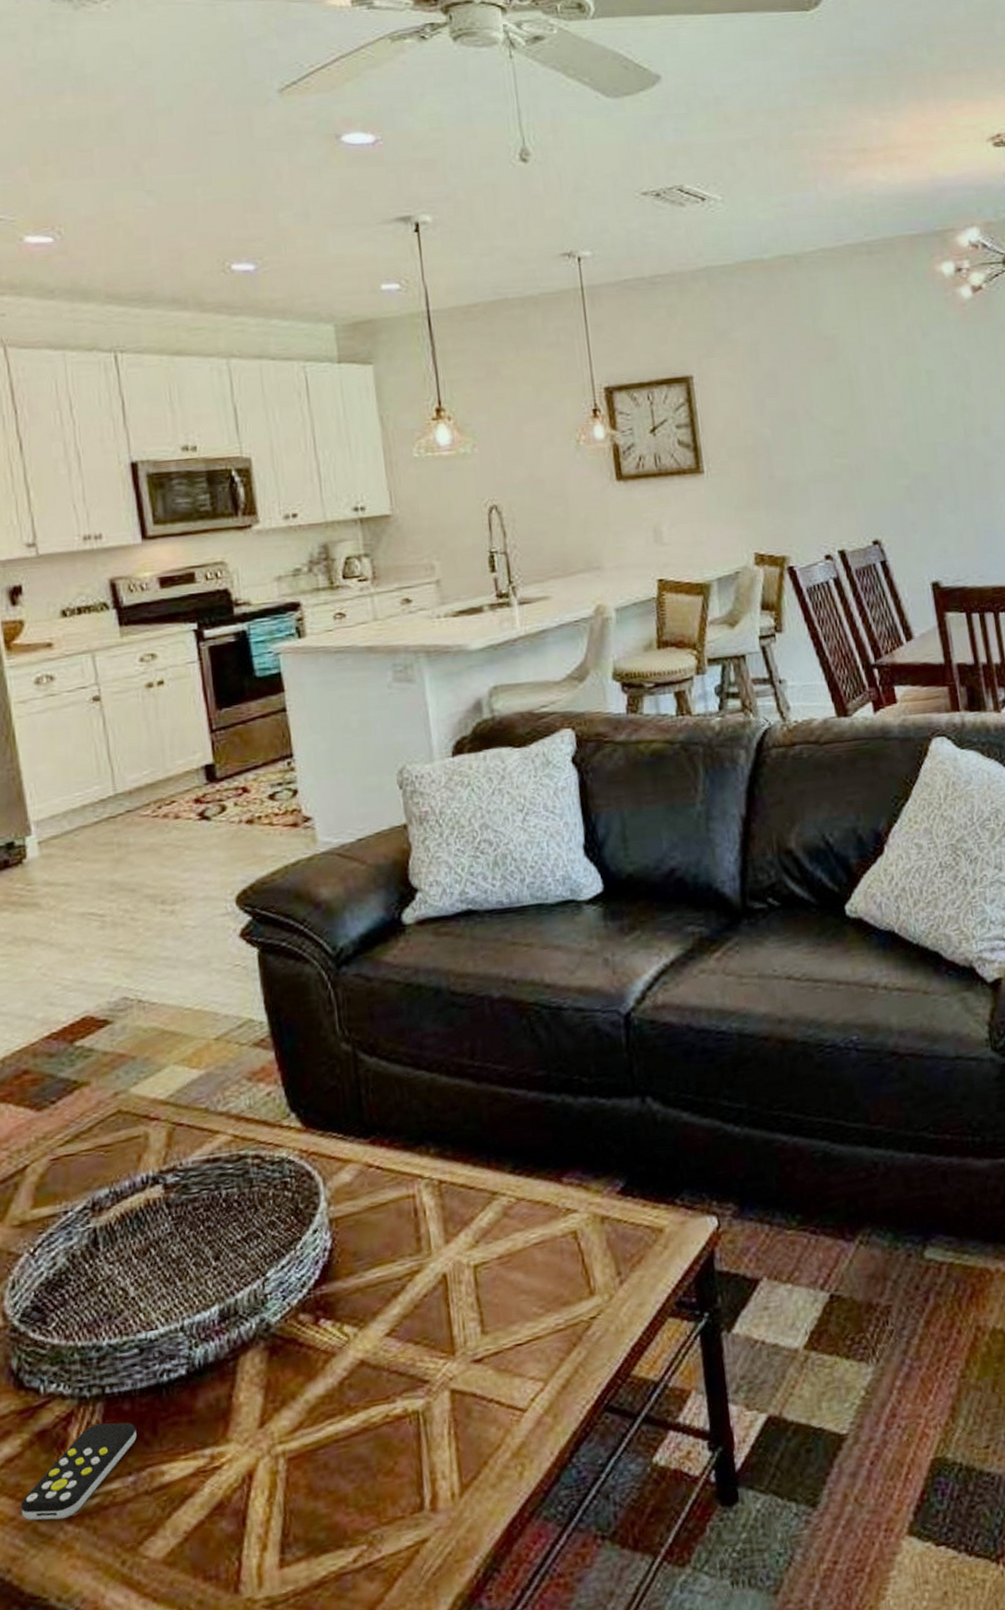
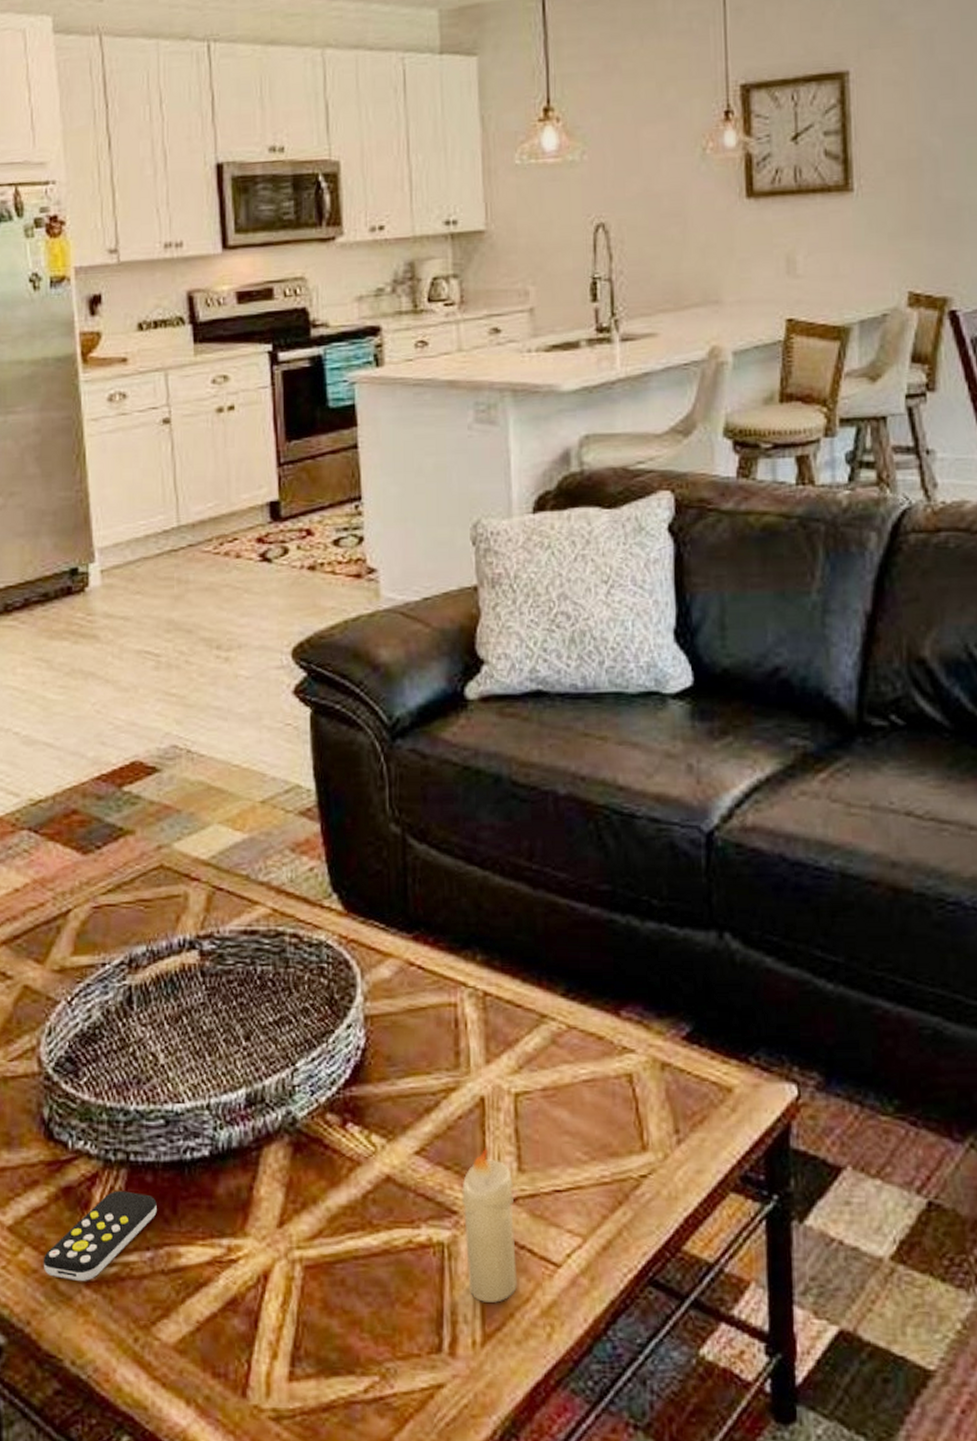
candle: none [431,1318,489,1457] -> present [460,1148,517,1303]

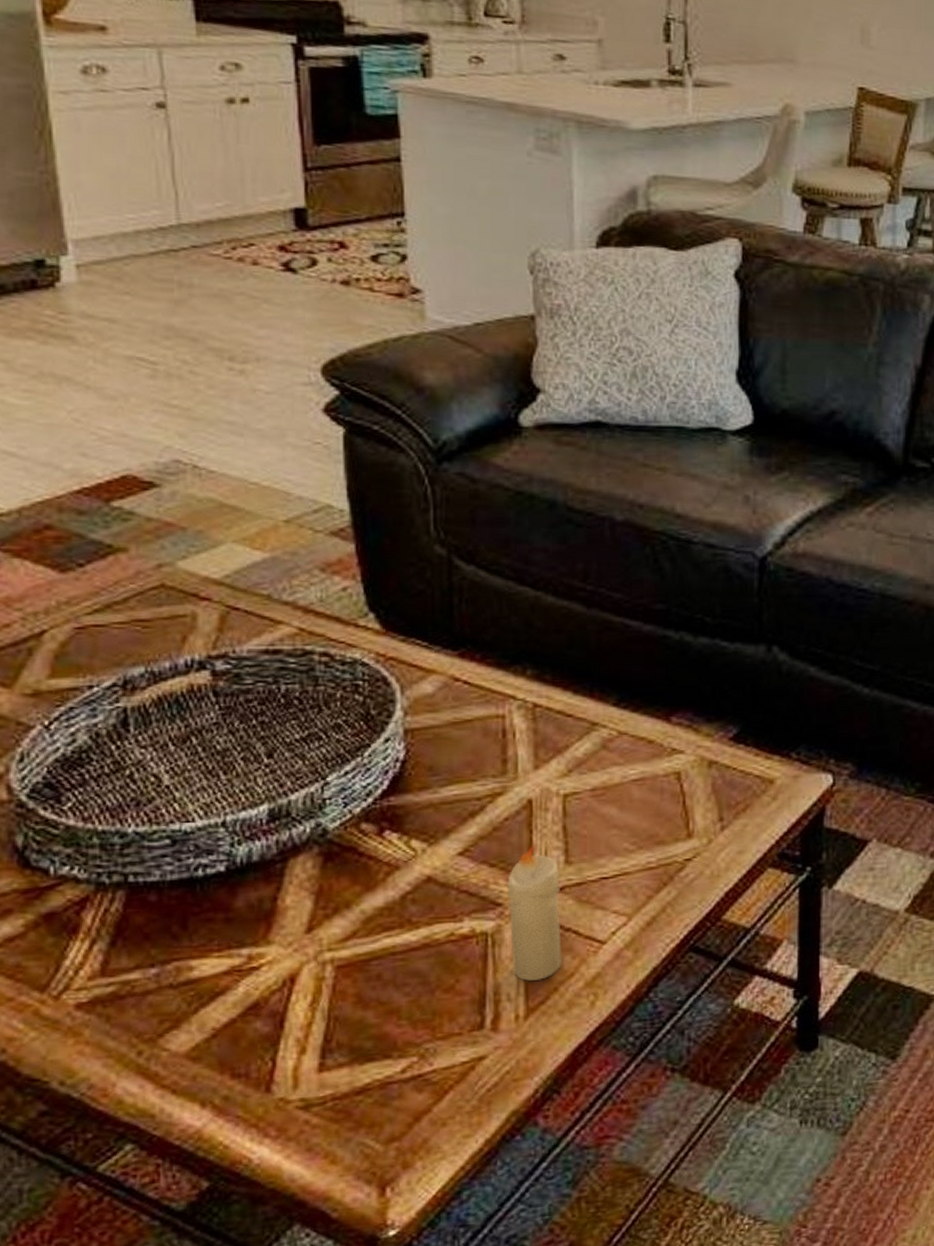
remote control: present [43,1190,157,1281] -> none [20,912,163,1004]

